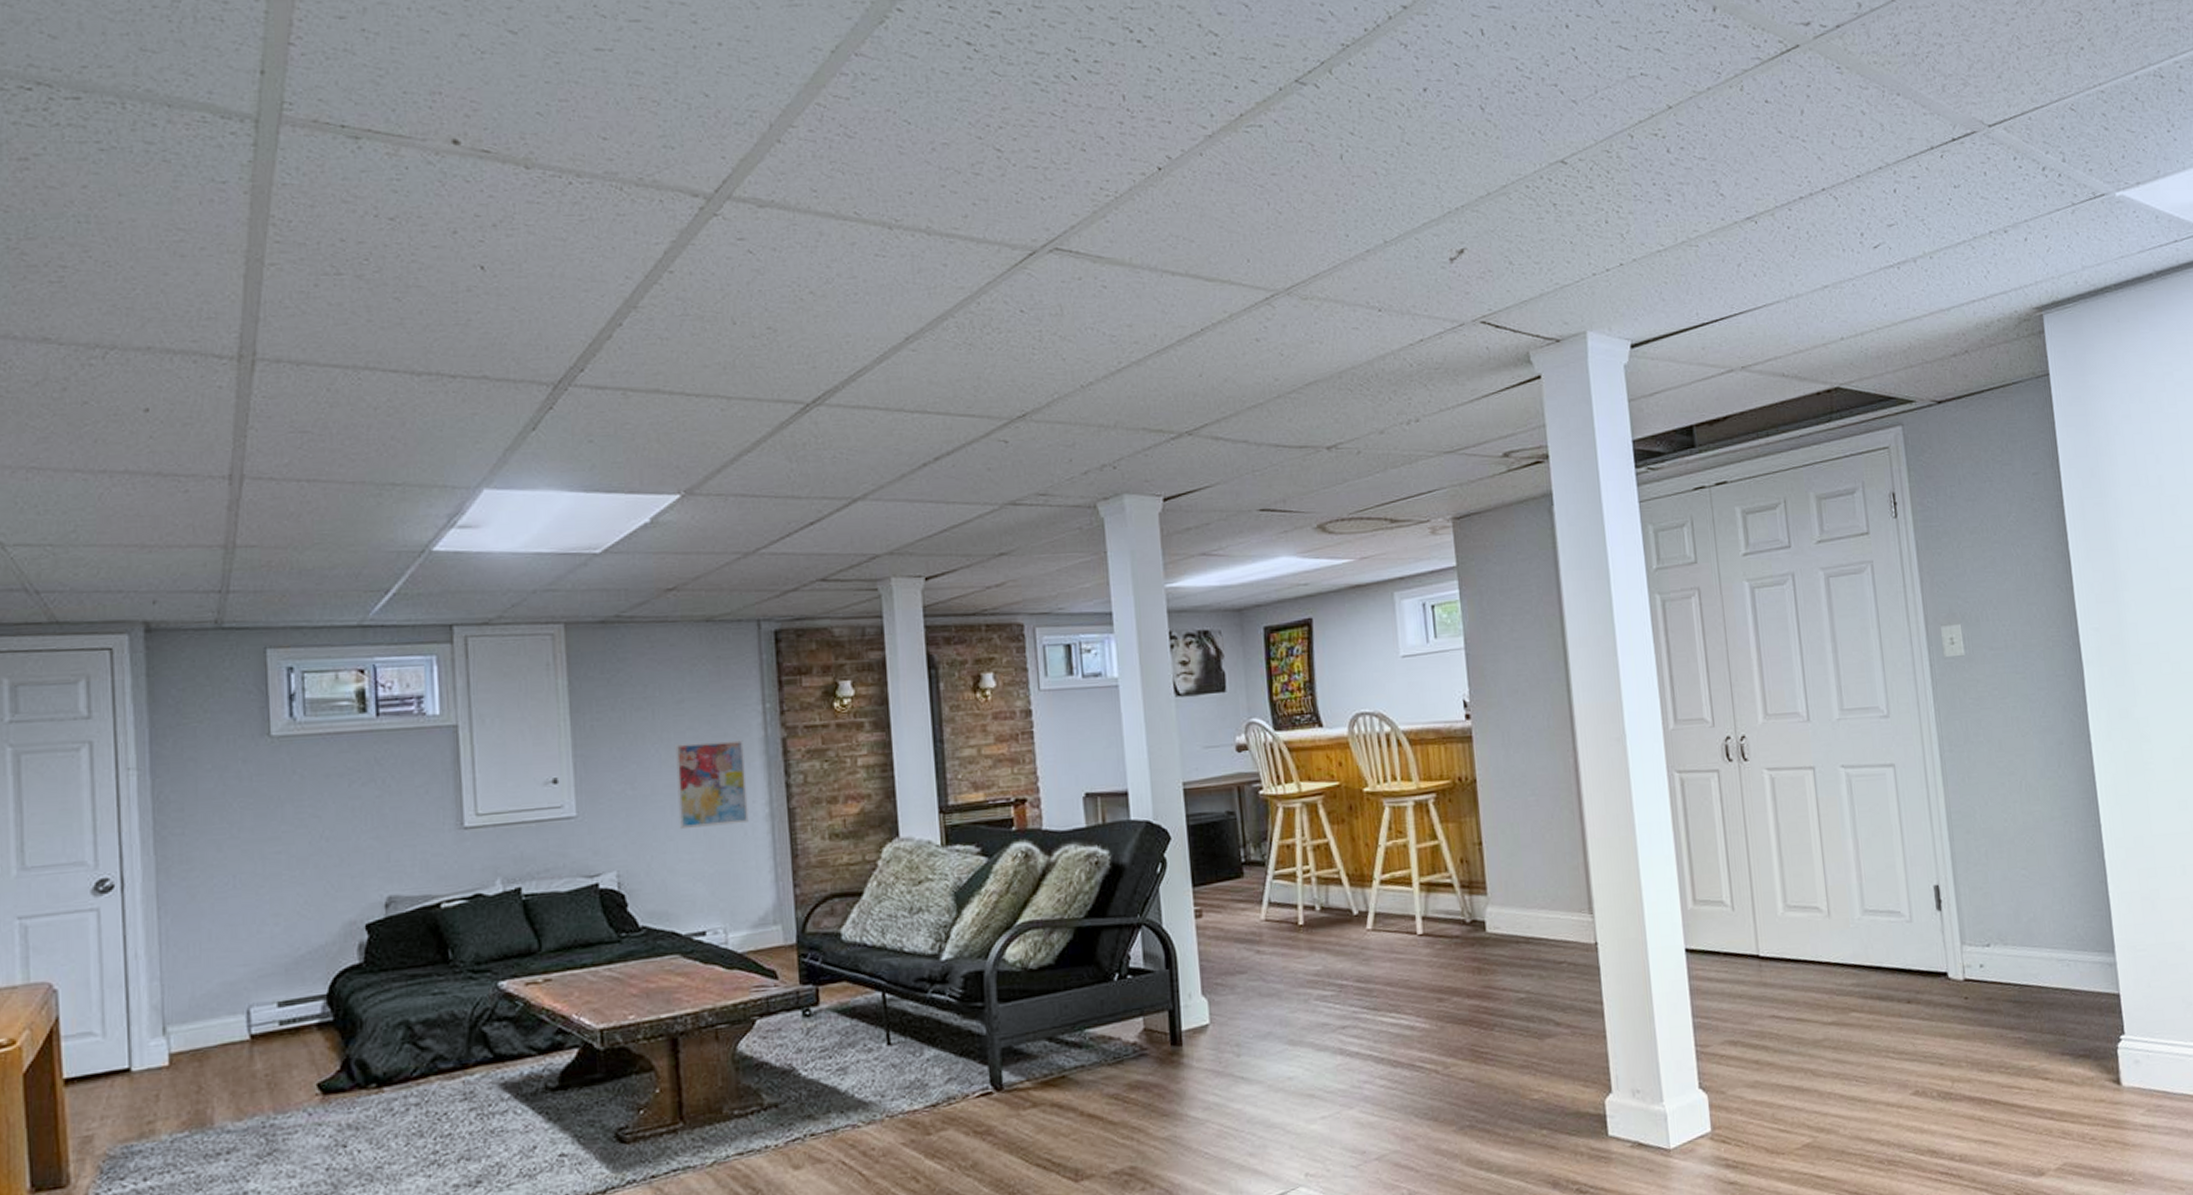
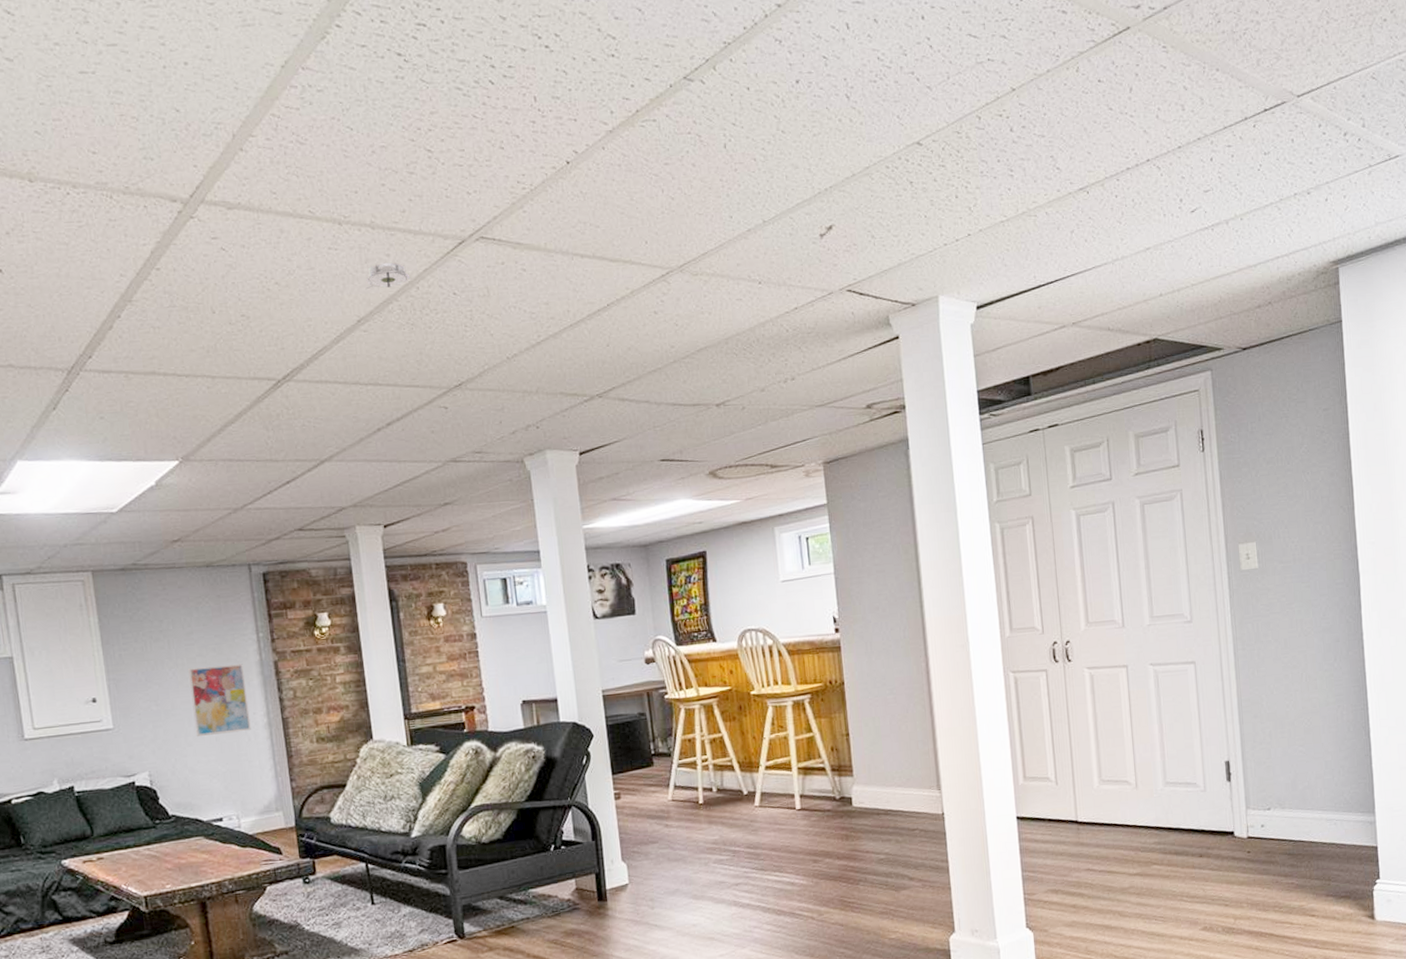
smoke detector: none [917,273,971,304] -> present [365,262,411,290]

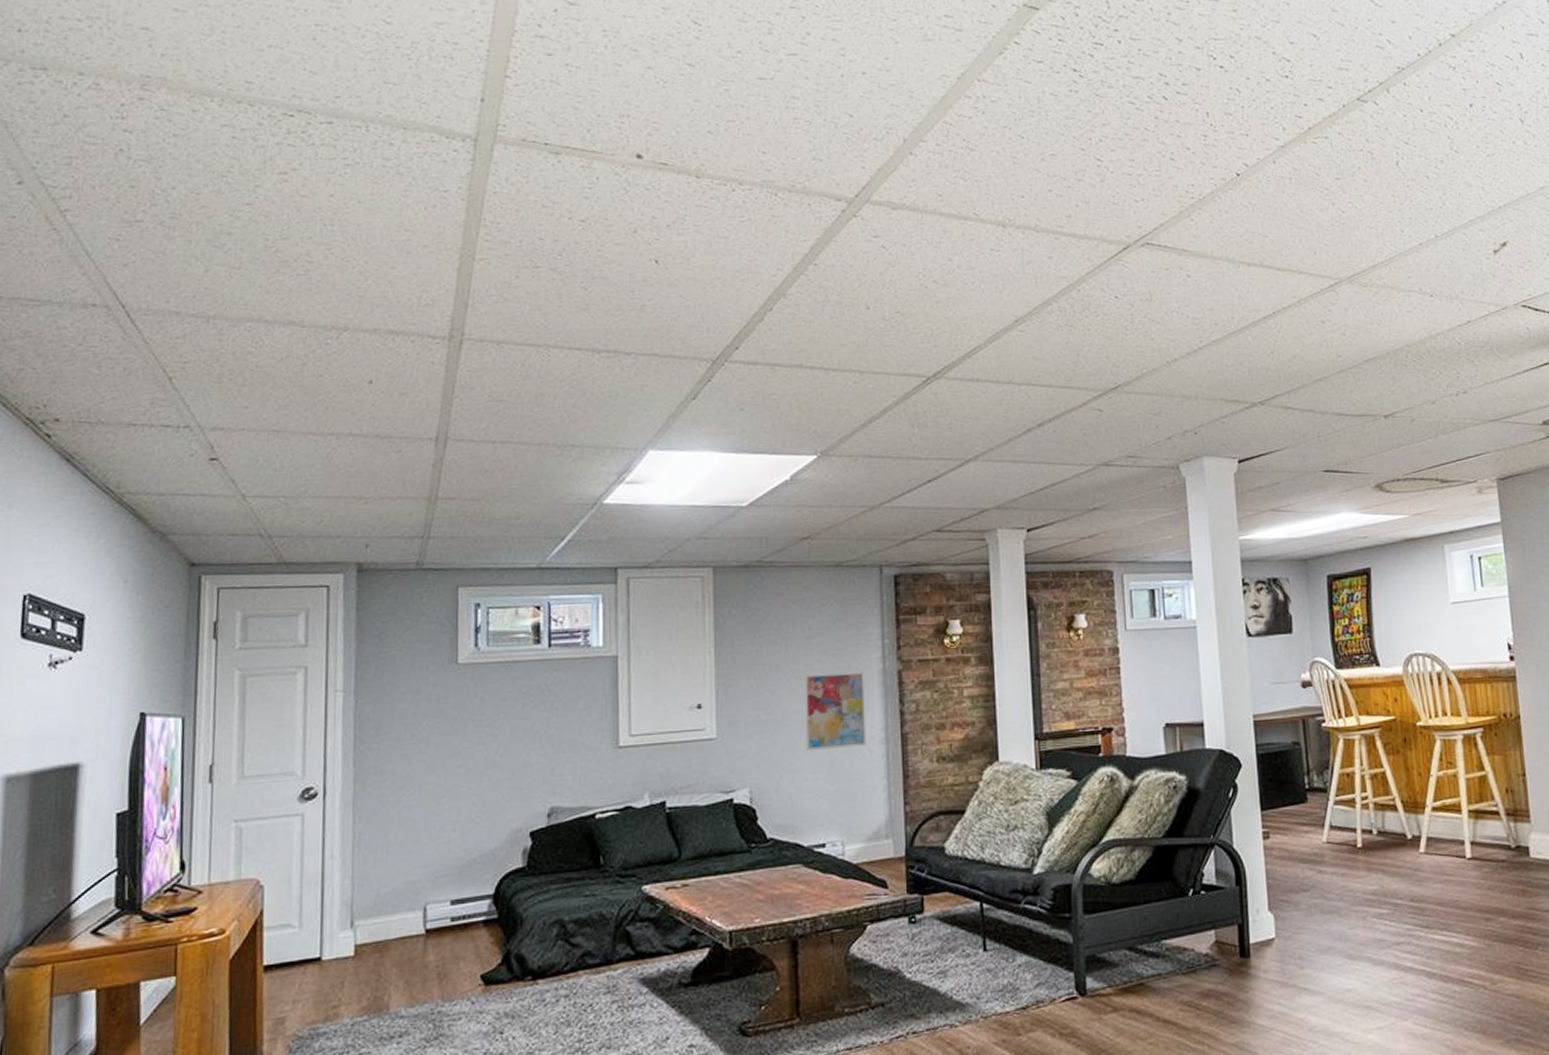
smoke detector: present [365,262,411,290] -> none [1025,264,1072,291]

